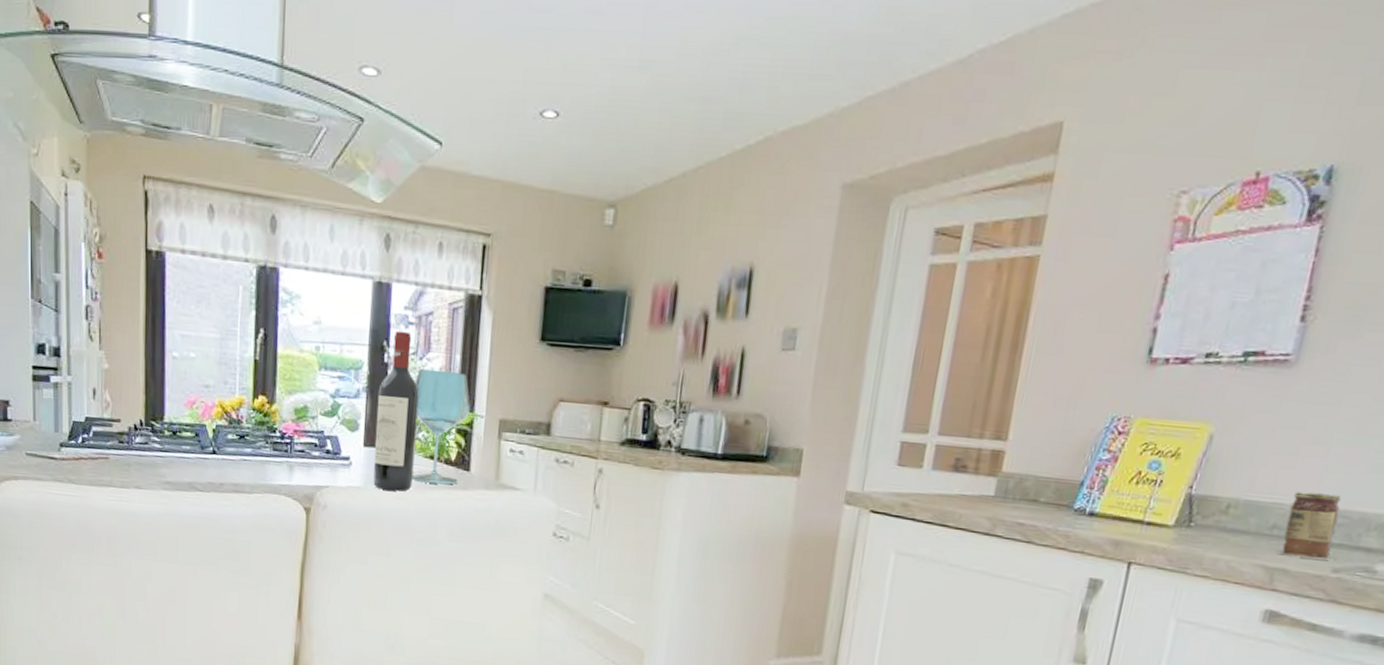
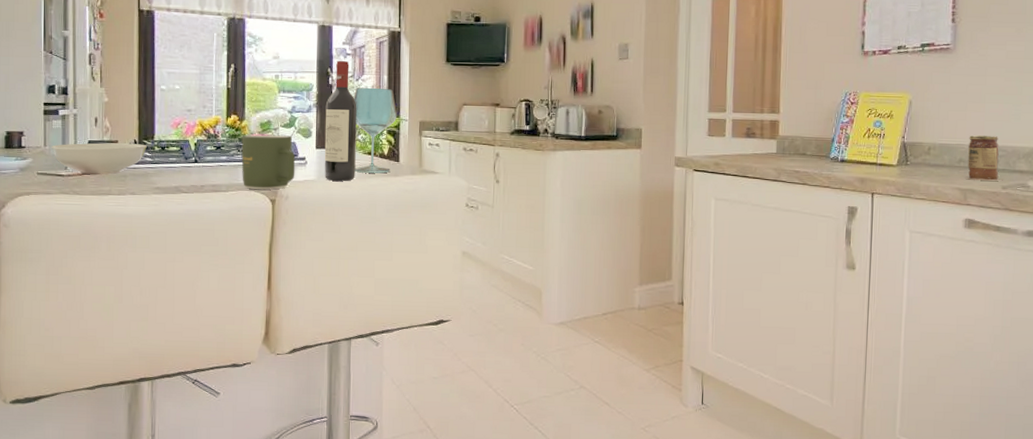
bowl: none [41,419,155,462] -> present [51,143,147,175]
mug: none [270,422,338,496] -> present [241,134,296,190]

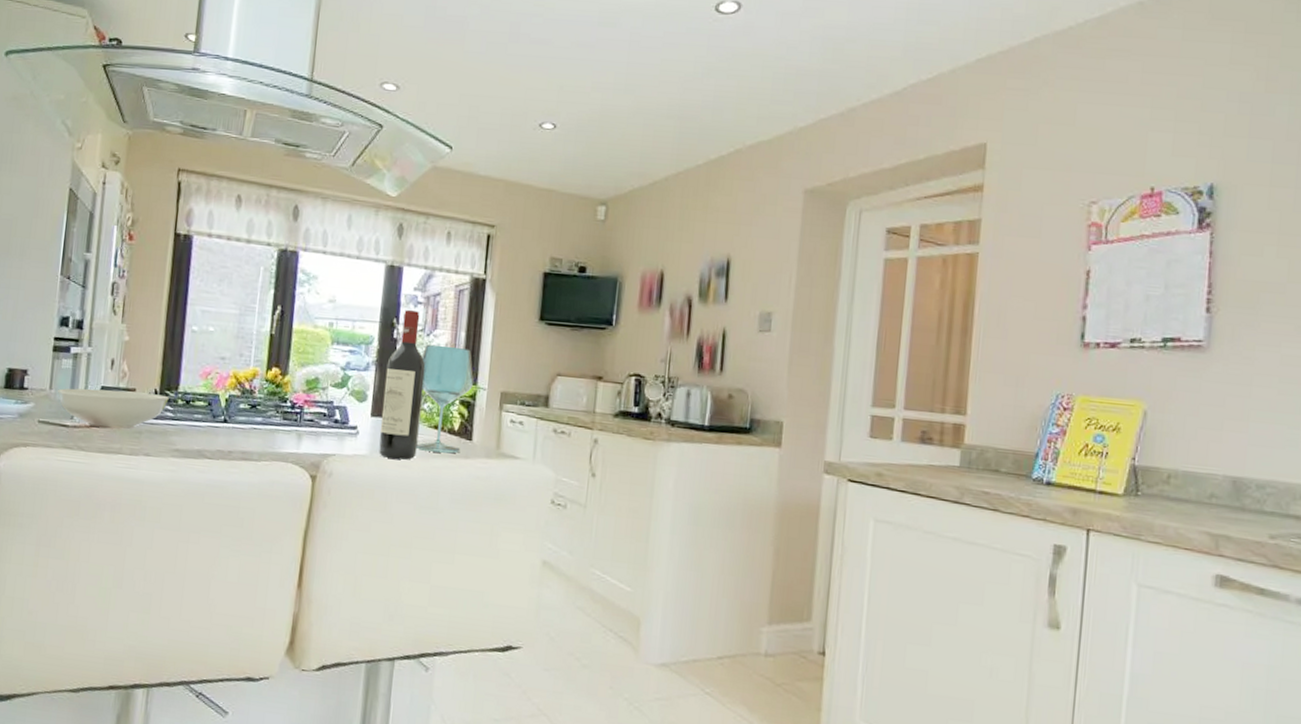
mug: present [241,134,296,190] -> none [278,393,345,463]
canister: present [965,135,1003,181] -> none [1217,463,1271,528]

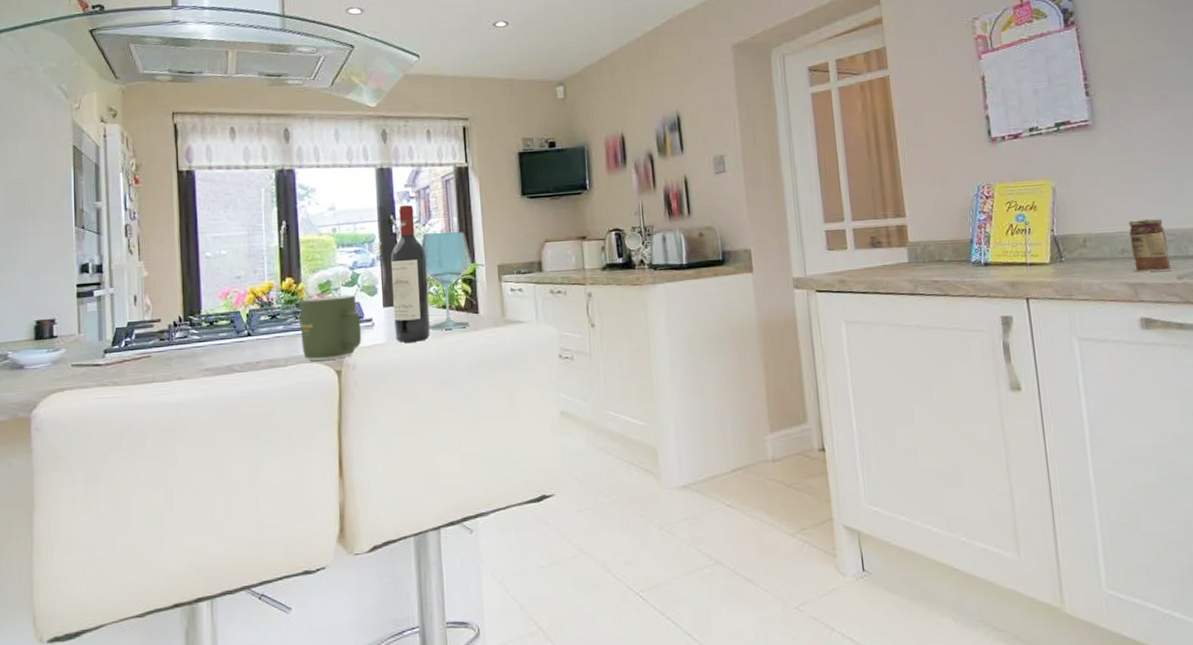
bowl: present [57,388,169,429] -> none [86,320,193,362]
mug: none [278,393,345,463] -> present [299,295,362,361]
canister: none [1217,463,1271,528] -> present [1128,218,1177,272]

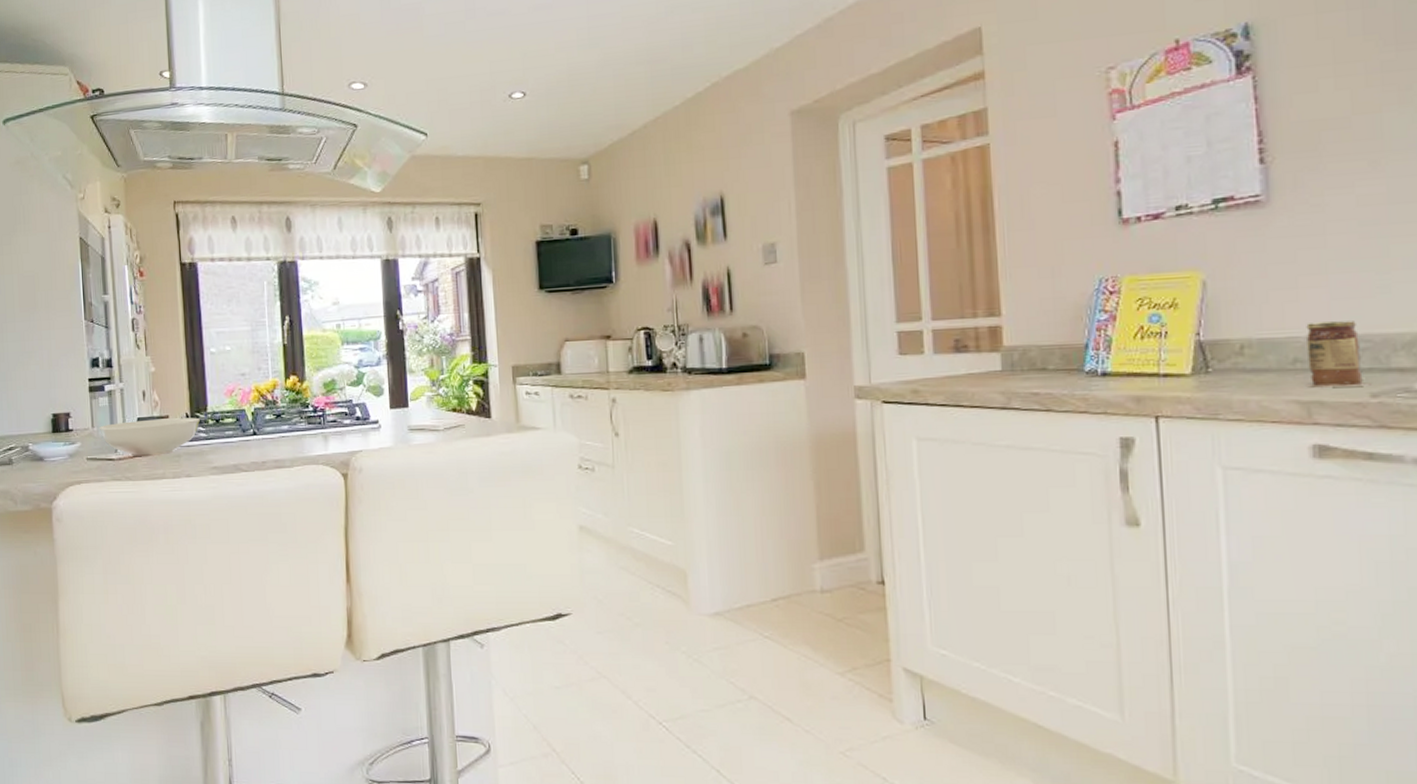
bowl: none [86,320,193,362] -> present [99,417,200,457]
mug: present [299,295,362,361] -> none [303,395,368,462]
wine bottle: present [390,205,430,343] -> none [397,300,439,447]
wine glass: present [421,232,472,330] -> none [429,329,484,435]

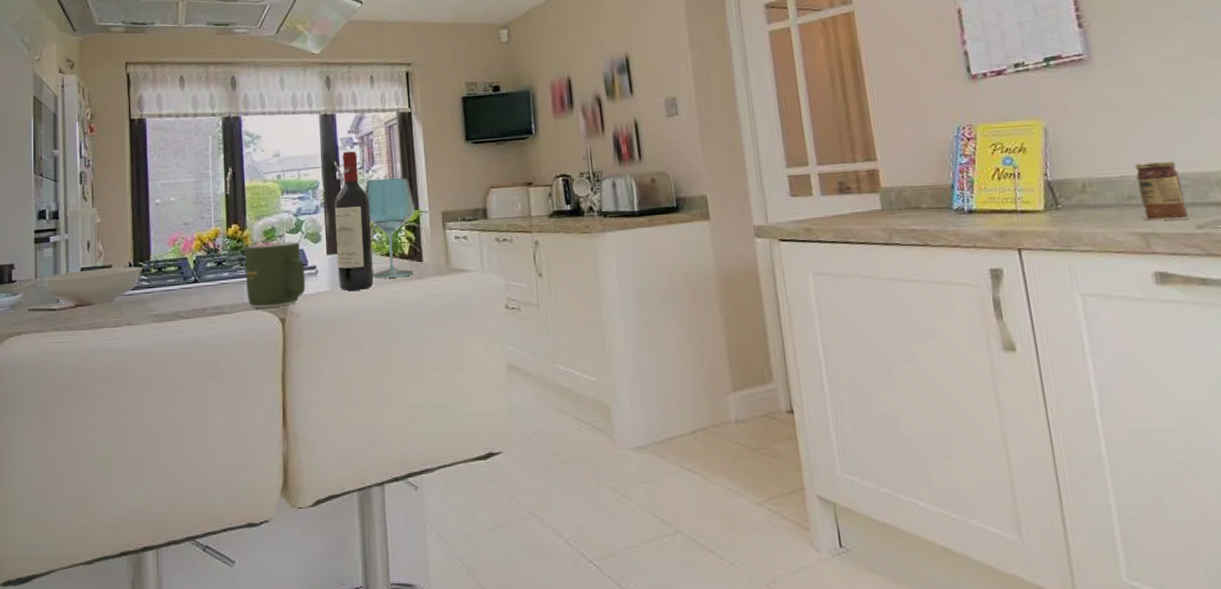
mug: none [303,395,368,462] -> present [244,242,306,308]
wine bottle: none [397,300,439,447] -> present [334,151,374,291]
wine glass: none [429,329,484,435] -> present [364,178,416,279]

